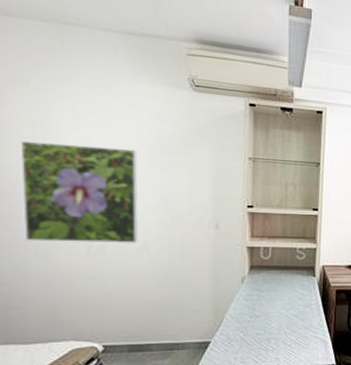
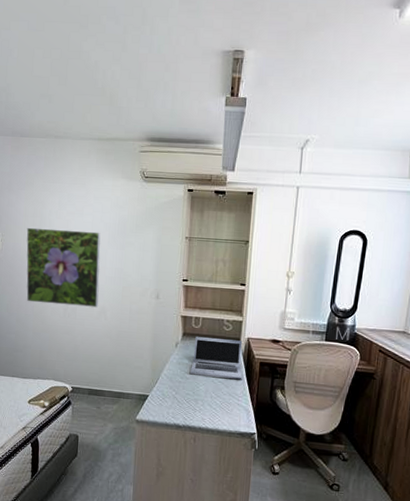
laptop: none [259,268,318,312] -> present [189,336,243,380]

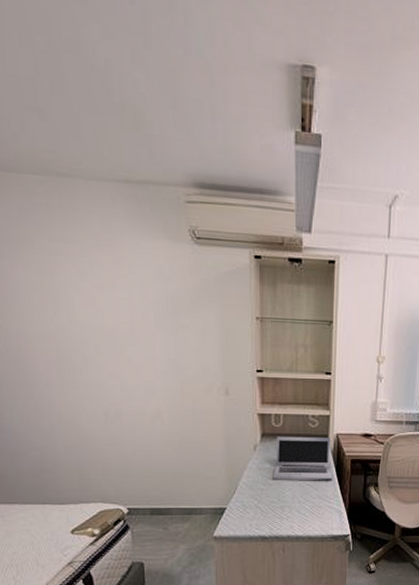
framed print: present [26,227,101,308] -> none [33,306,150,410]

